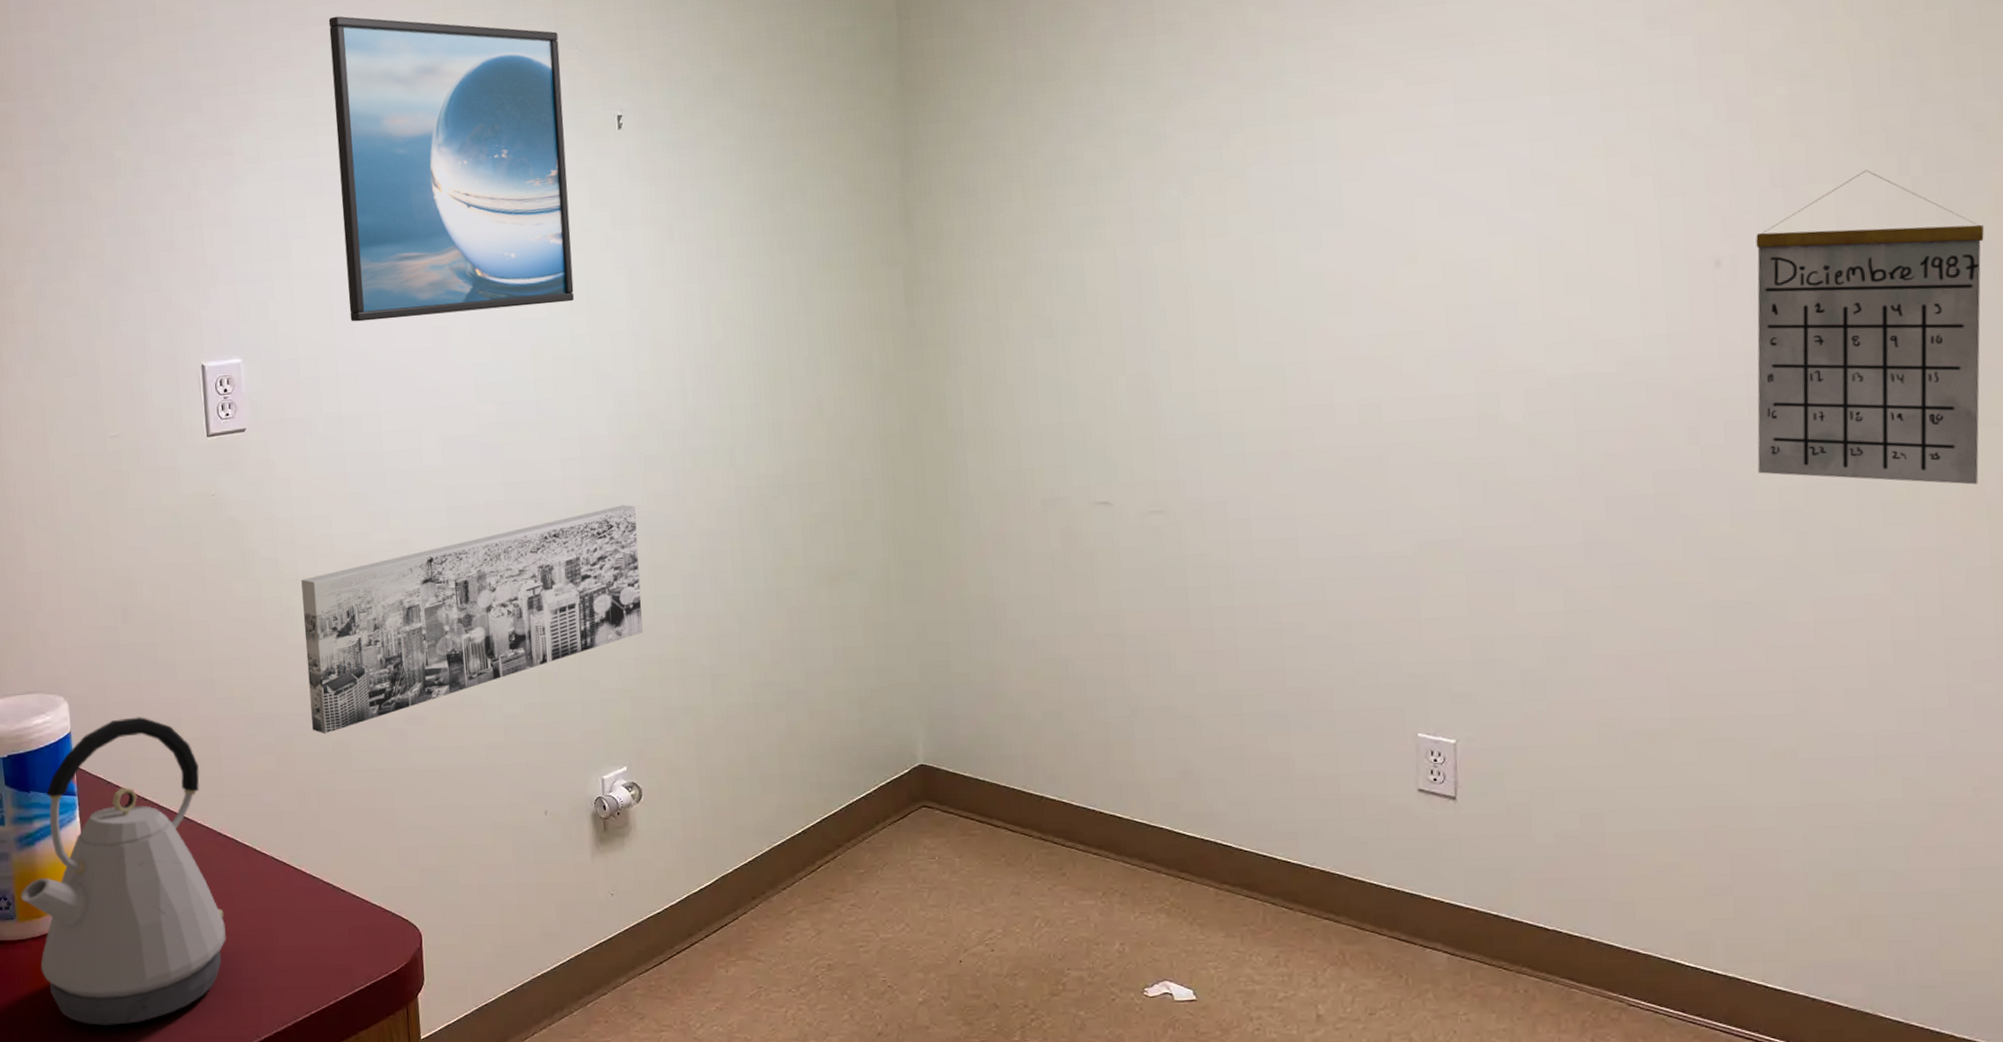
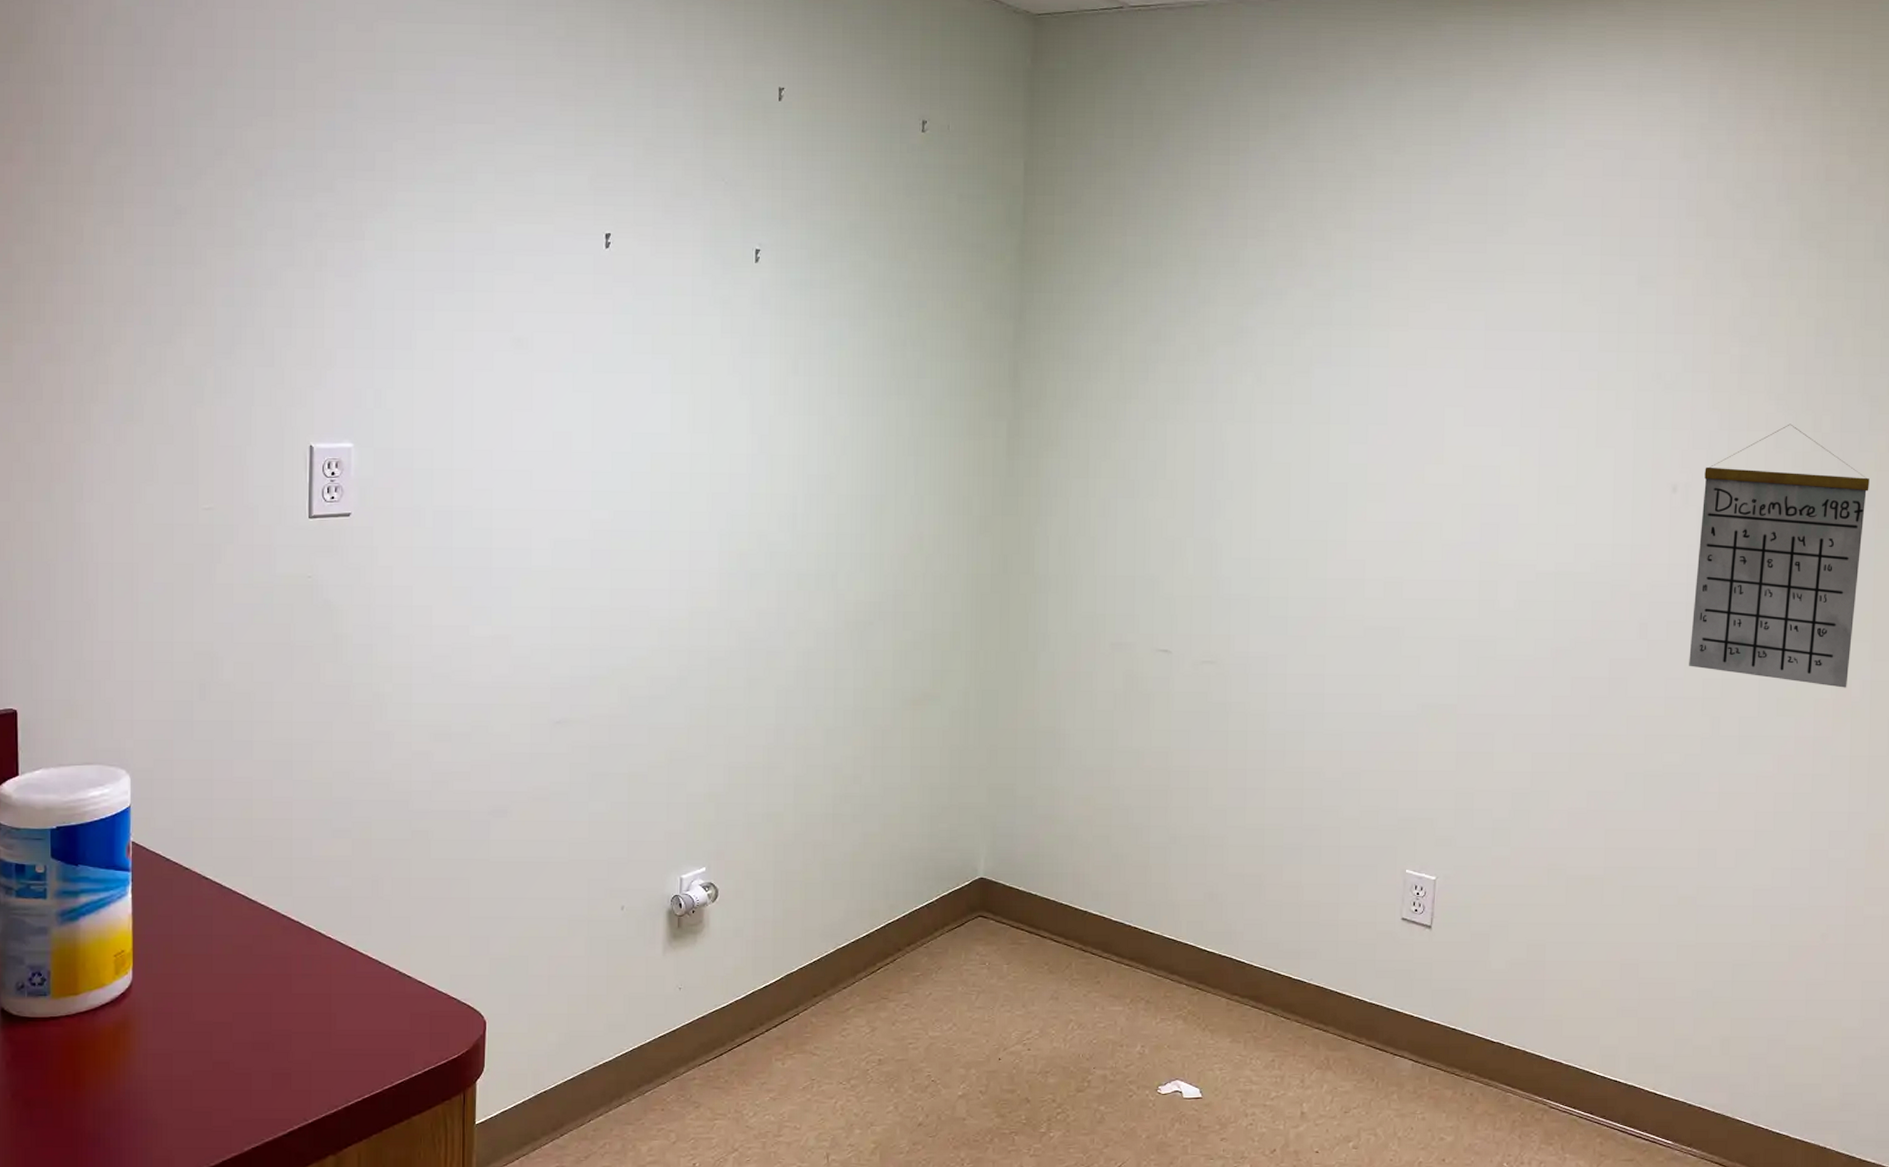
kettle: present [20,717,226,1025] -> none [57,795,281,1106]
wall art: present [301,505,643,734] -> none [393,619,737,822]
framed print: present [328,16,575,322] -> none [471,117,705,421]

